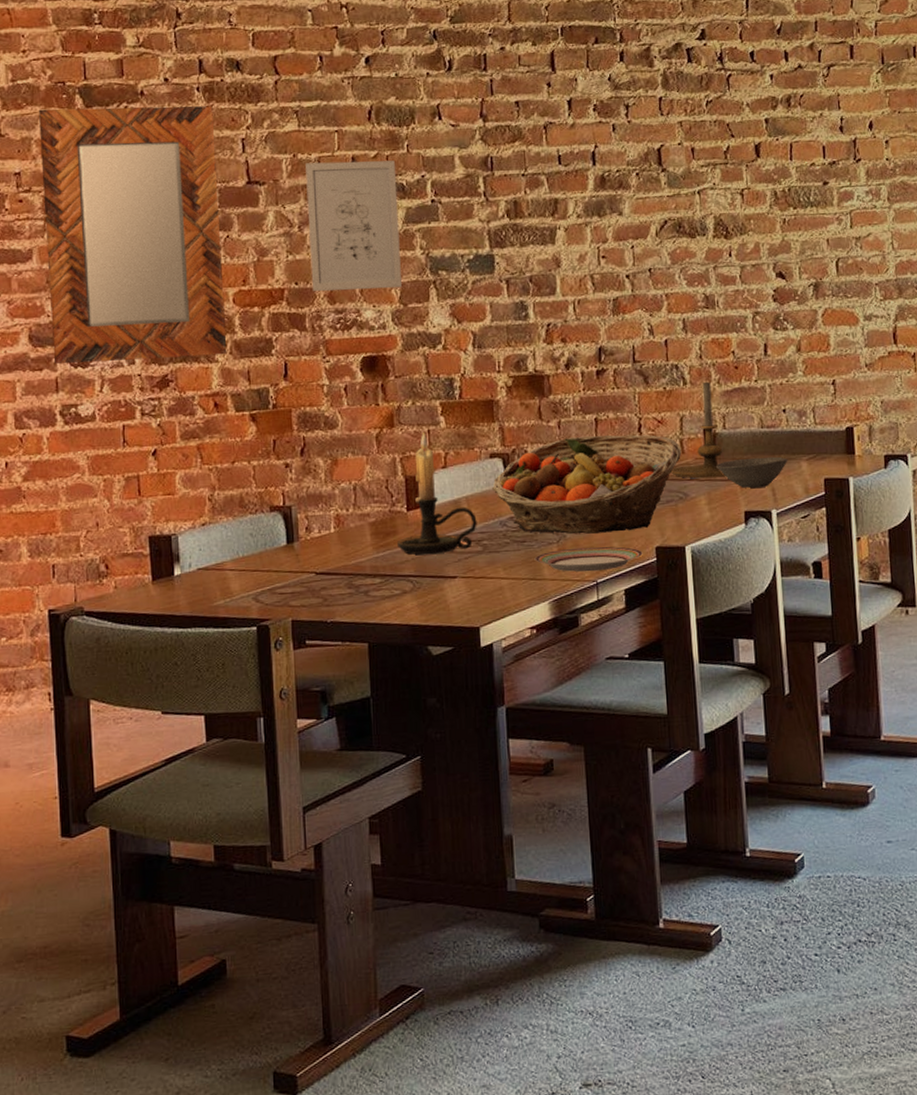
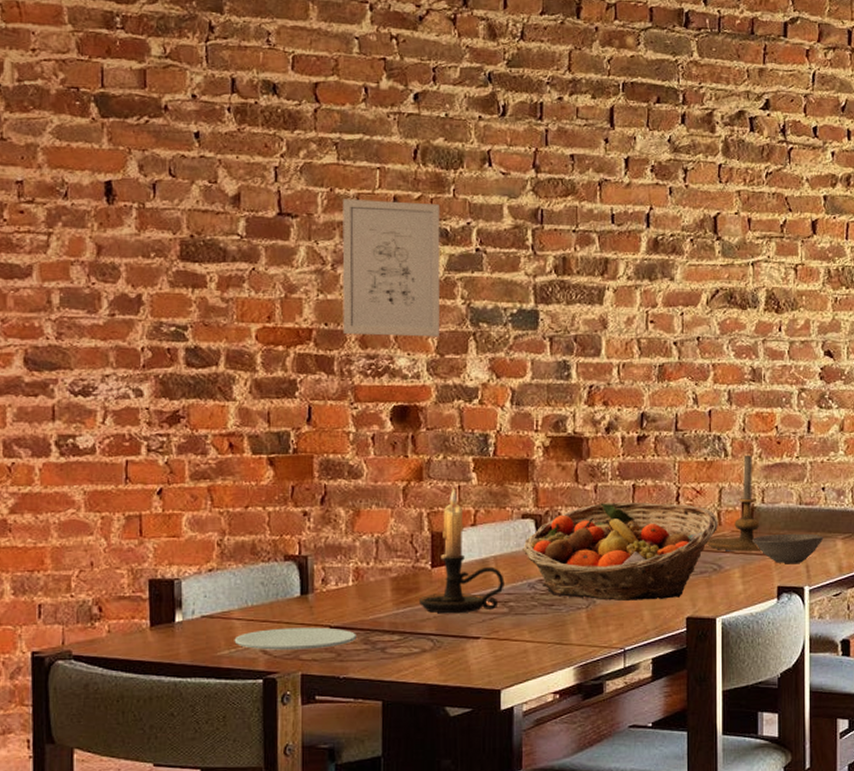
home mirror: present [39,106,227,365] -> none [47,115,247,394]
paper plate: none [228,574,341,599] -> present [234,627,356,650]
plate: present [534,546,643,572] -> none [562,614,673,639]

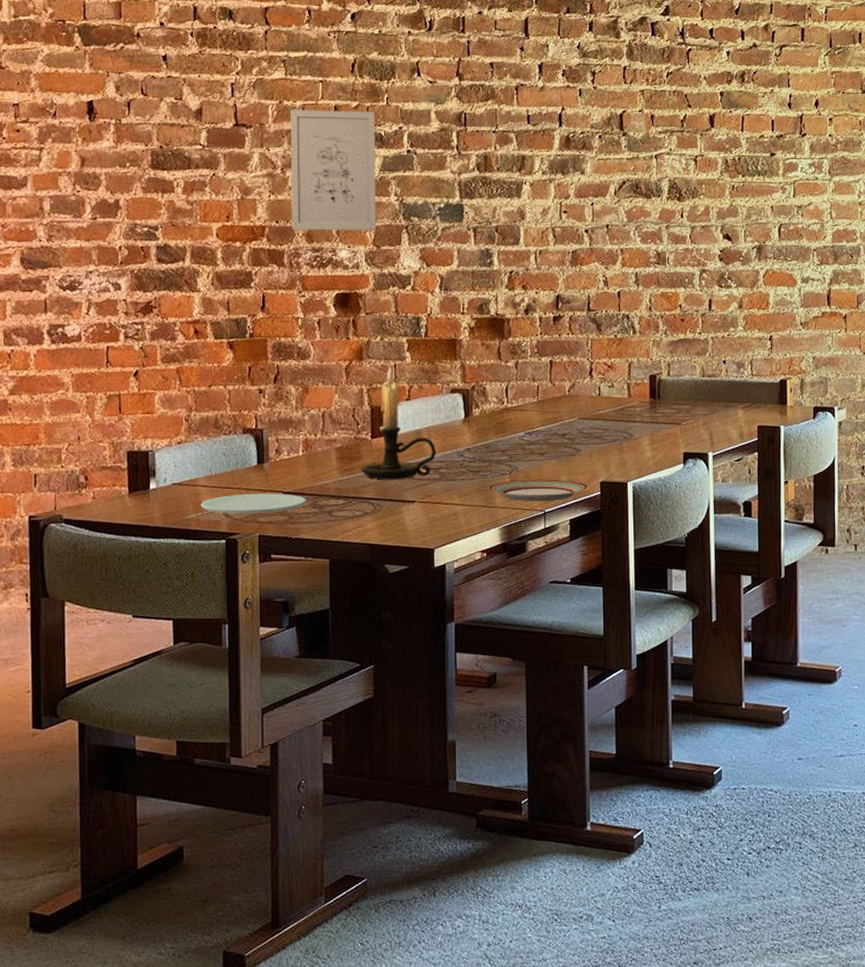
fruit basket: present [523,501,719,602] -> none [452,376,629,468]
plate: none [562,614,673,639] -> present [488,479,588,502]
candle holder: present [706,454,762,551] -> none [617,331,668,421]
bowl: present [752,533,824,564] -> none [660,403,726,432]

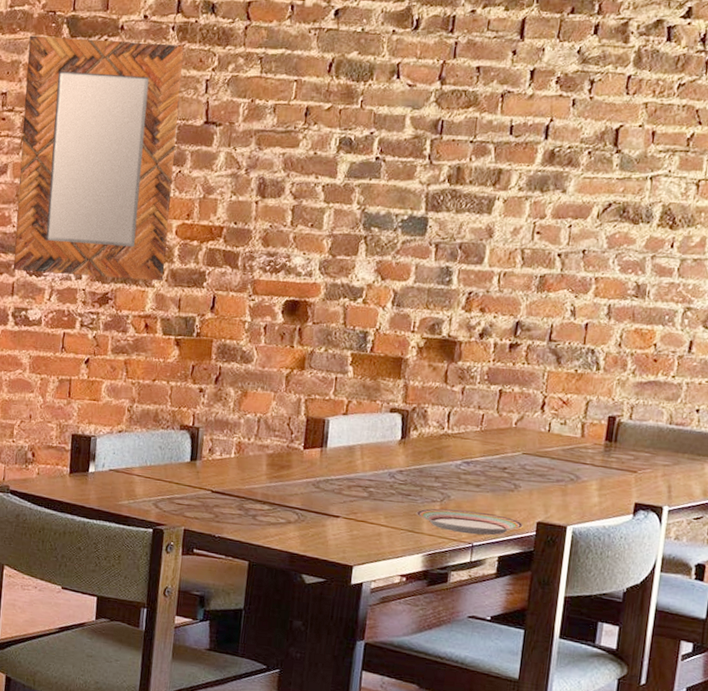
home mirror: none [39,45,209,287] -> present [13,35,184,282]
paper plate: present [200,493,306,514] -> none [133,487,233,509]
wall art: present [290,110,376,231] -> none [249,109,348,239]
candle holder: present [361,365,436,479] -> none [289,378,368,493]

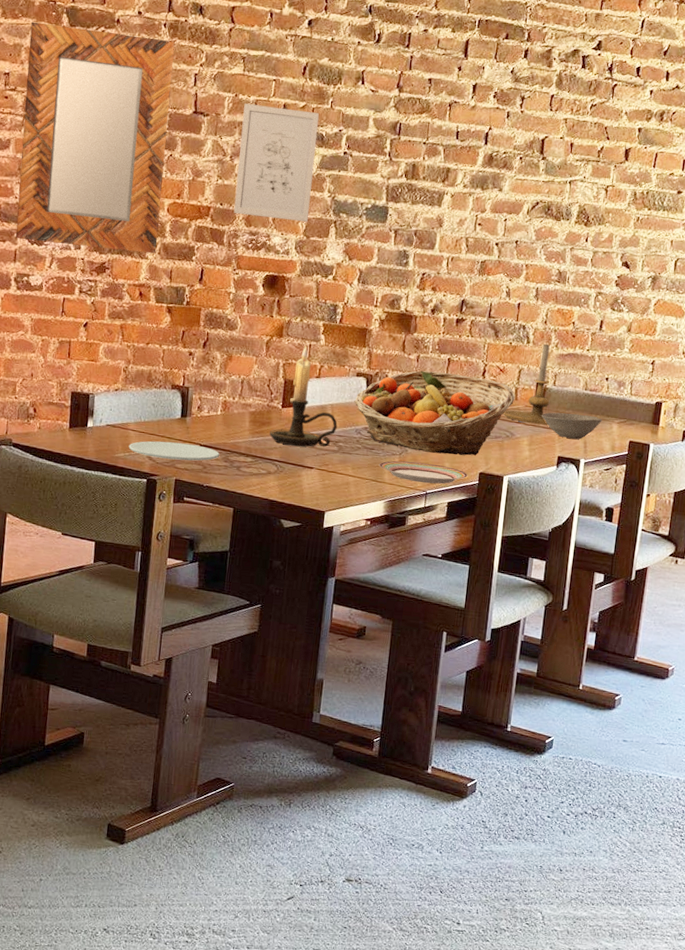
paper plate: none [133,487,233,509] -> present [128,441,219,461]
wall art: none [249,109,348,239] -> present [233,103,320,222]
candle holder: none [289,378,368,493] -> present [269,345,338,447]
fruit basket: none [387,404,582,503] -> present [354,370,516,456]
candle holder: none [566,370,625,467] -> present [503,343,550,426]
bowl: none [614,451,692,483] -> present [542,412,602,439]

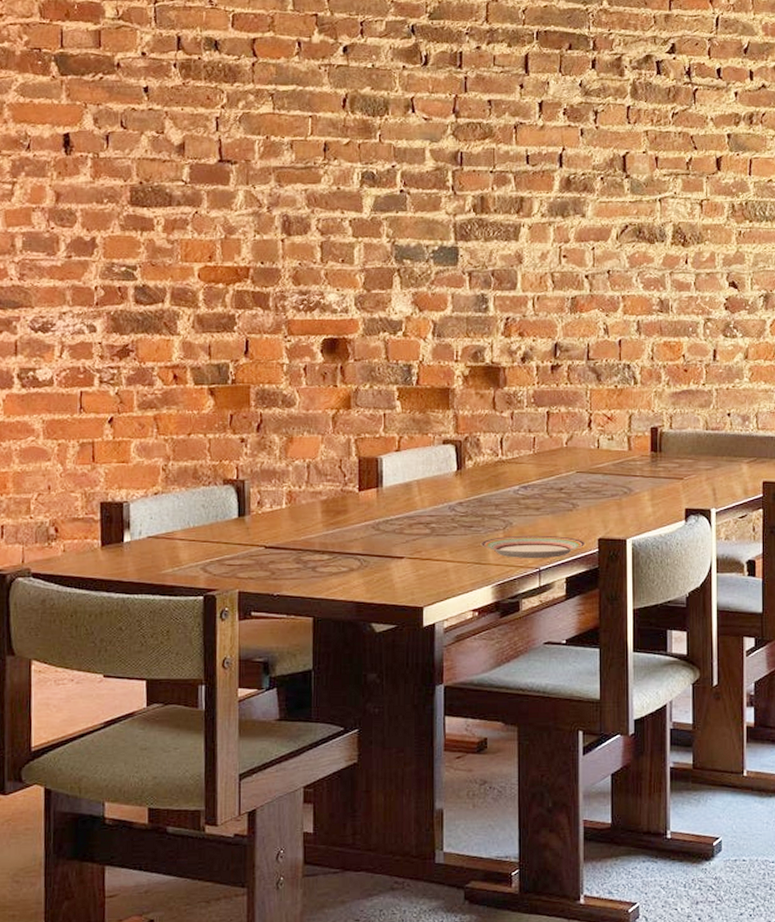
home mirror: present [15,22,175,254] -> none [12,74,190,328]
paper plate: present [128,441,219,461] -> none [177,547,289,569]
wall art: present [233,103,320,222] -> none [277,146,368,274]
candle holder: present [269,345,338,447] -> none [347,415,427,534]
fruit basket: present [354,370,516,456] -> none [444,428,629,523]
candle holder: present [503,343,550,426] -> none [616,382,670,475]
bowl: present [542,412,602,439] -> none [661,458,730,487]

